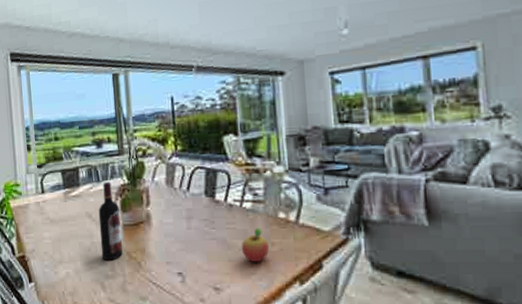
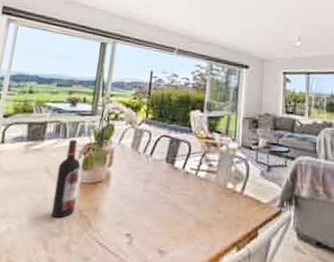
fruit: present [241,227,270,262] -> none [190,195,216,228]

